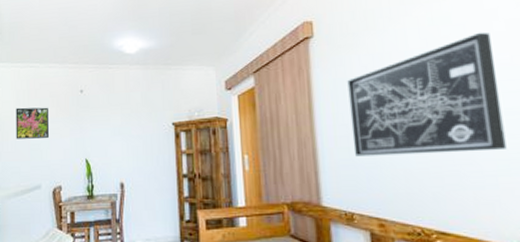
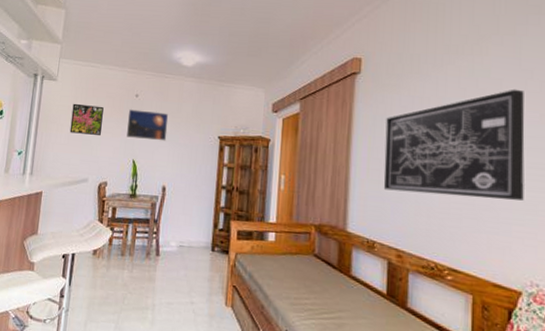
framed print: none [74,104,118,136] -> present [127,109,169,141]

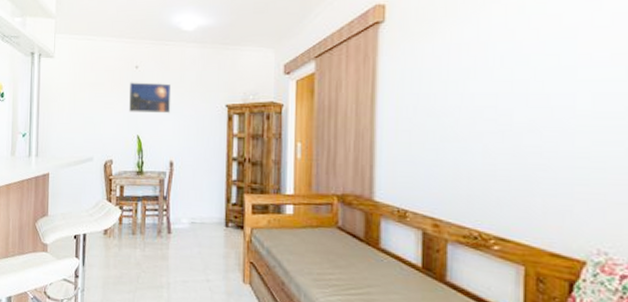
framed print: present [69,103,104,135] -> none [71,80,104,112]
wall art: present [383,89,525,201] -> none [415,25,591,157]

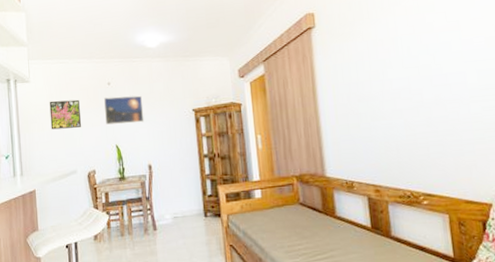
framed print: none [71,80,104,112] -> present [49,99,82,130]

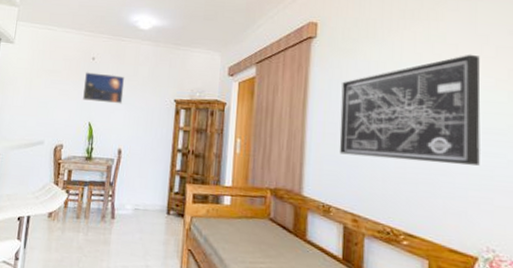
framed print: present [49,99,82,130] -> none [26,66,60,98]
wall art: none [346,18,482,132] -> present [339,54,481,166]

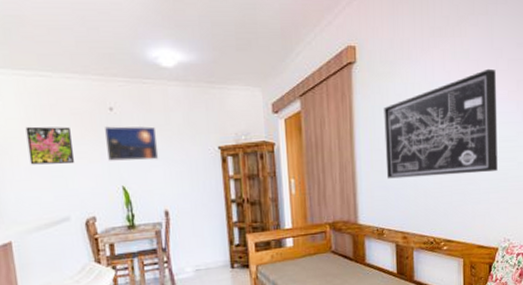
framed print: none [26,66,60,98] -> present [25,126,75,165]

